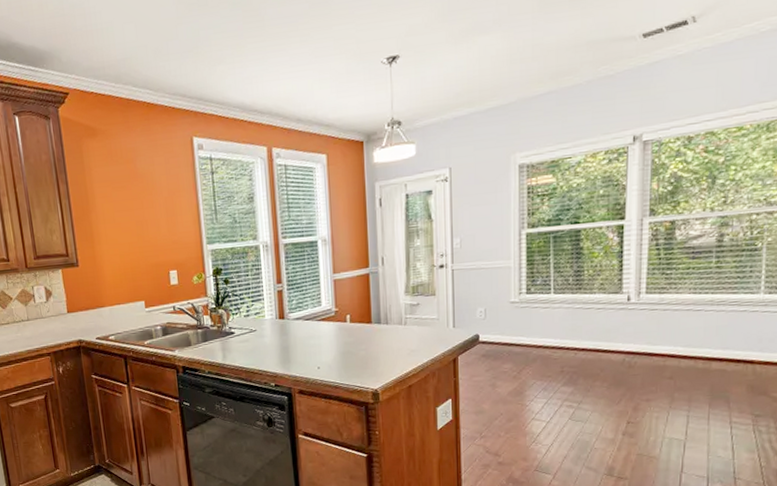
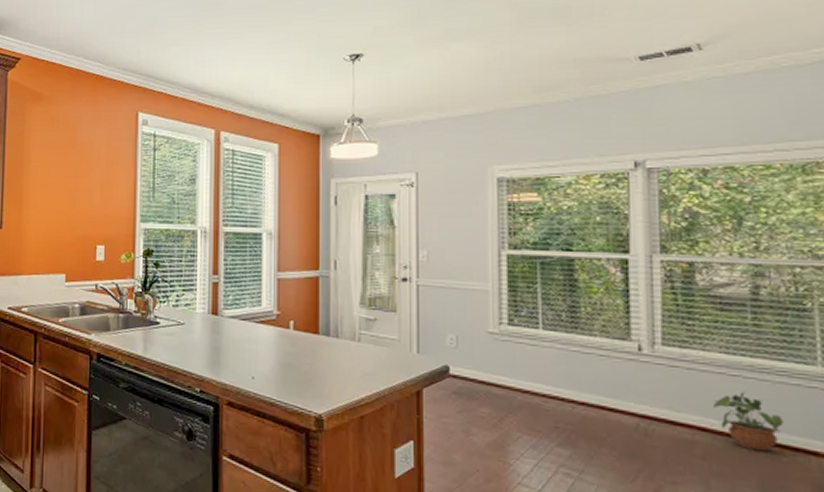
potted plant: none [681,322,731,367] -> present [714,392,784,452]

